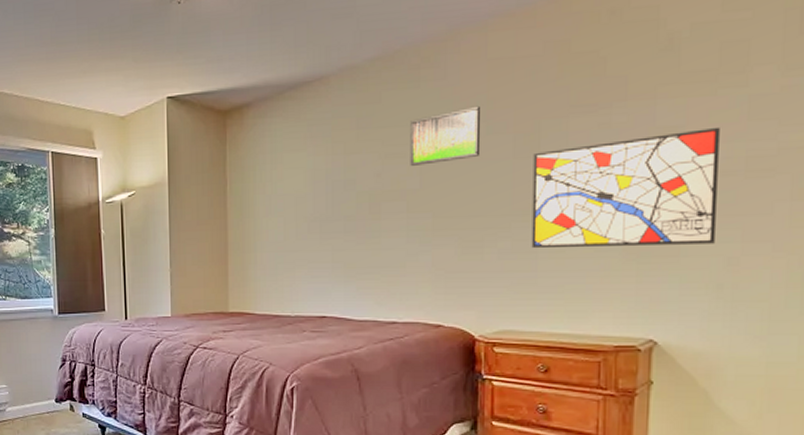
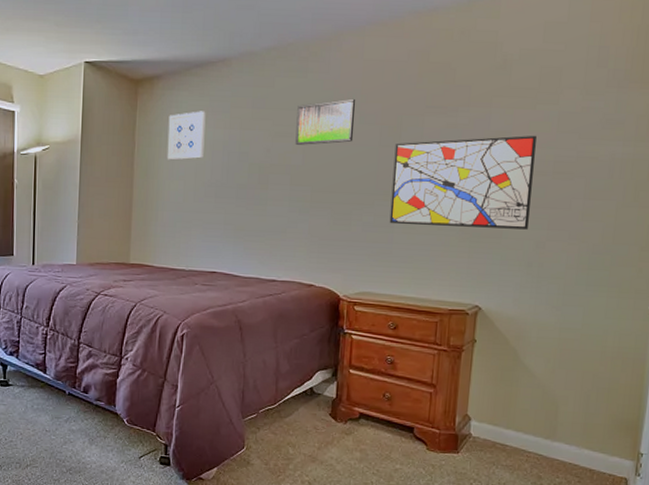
wall art: none [262,138,304,196] -> present [167,111,206,161]

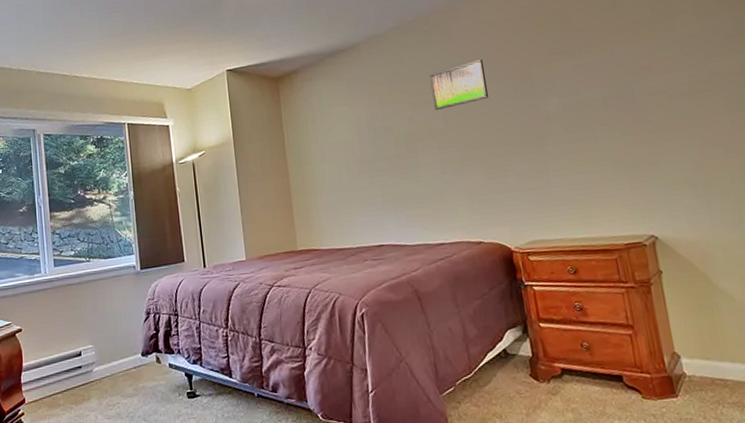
wall art: present [167,111,206,161] -> none [311,94,351,145]
wall art: present [389,135,537,230] -> none [530,61,682,169]

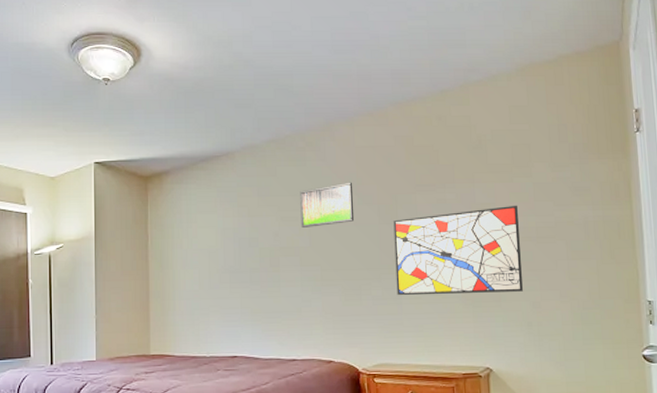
wall art: none [530,61,682,169] -> present [393,205,523,296]

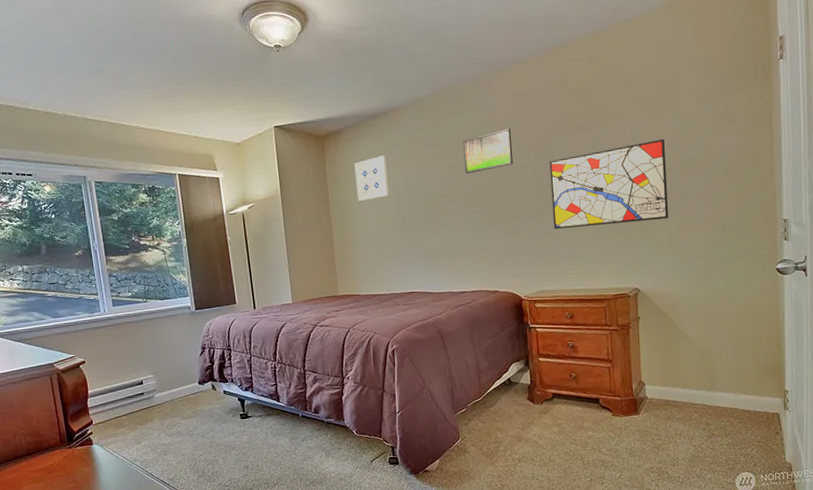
wall art: none [179,202,216,250] -> present [354,155,389,202]

